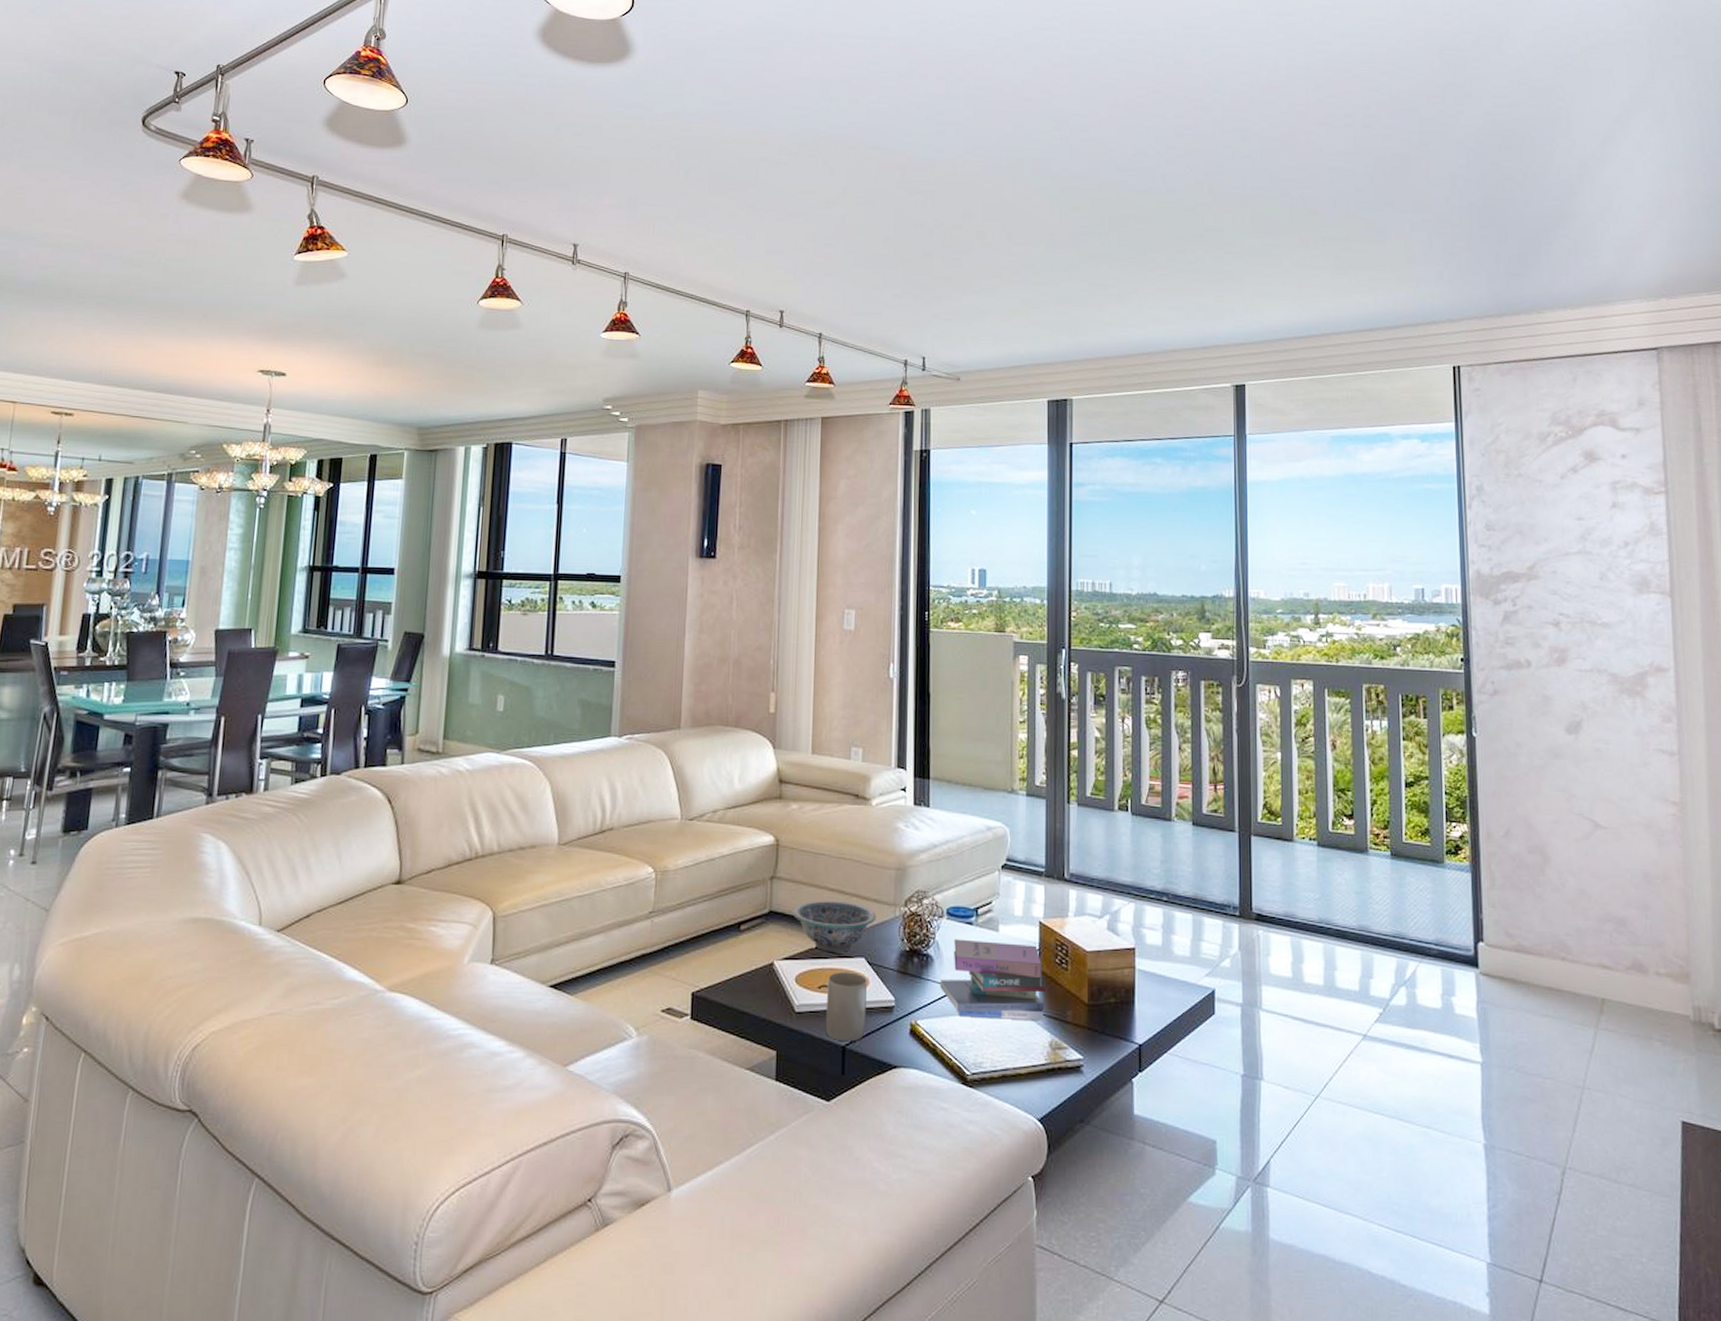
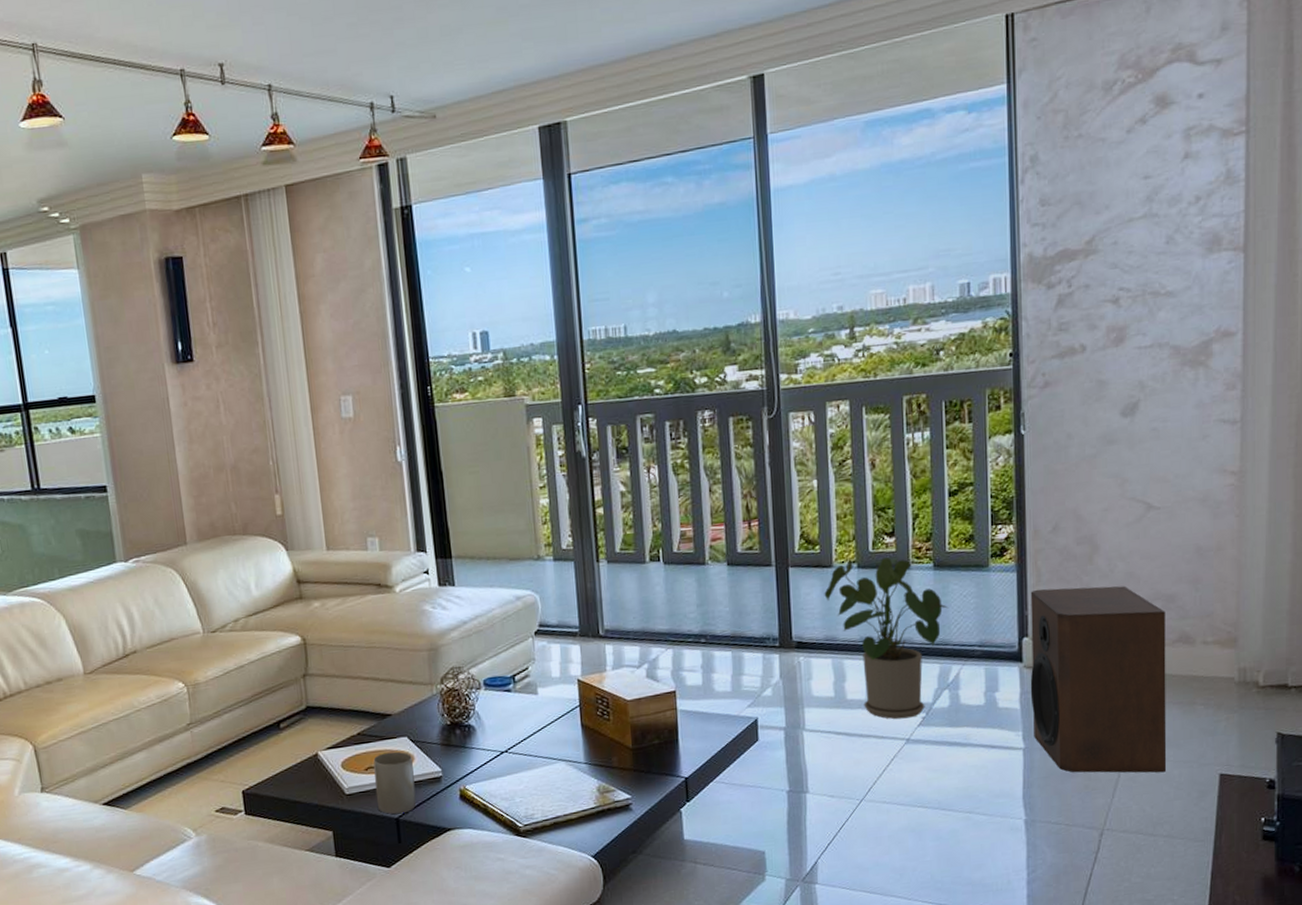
decorative bowl: present [792,900,877,952] -> none [329,687,414,737]
books: present [940,939,1047,1021] -> none [484,702,590,777]
house plant: none [1284,839,1406,1012] -> present [824,557,949,719]
speaker: none [1485,893,1627,1111] -> present [1030,586,1167,773]

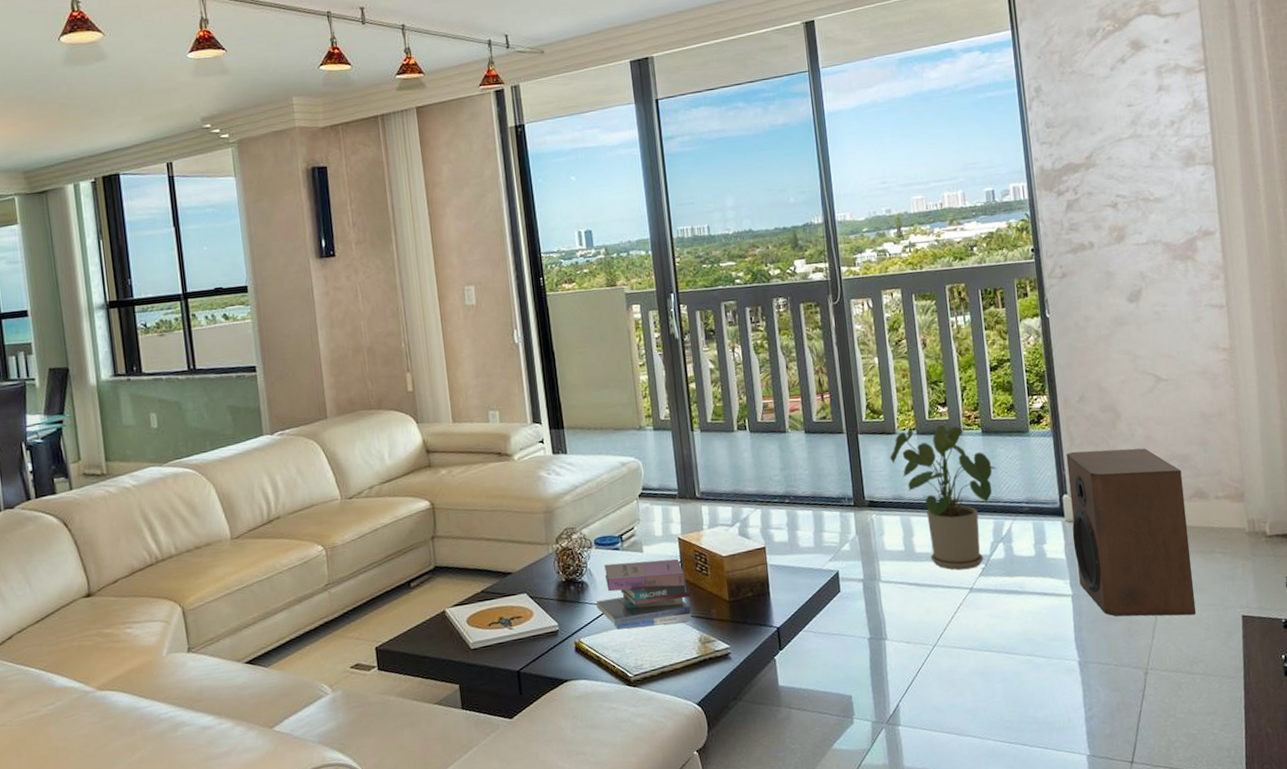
mug: present [373,751,417,815] -> none [496,607,536,668]
books: none [484,702,590,777] -> present [596,558,692,630]

